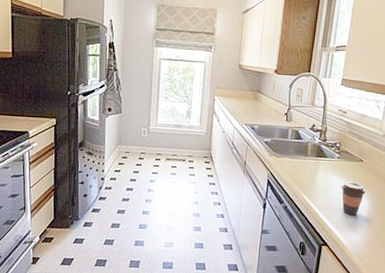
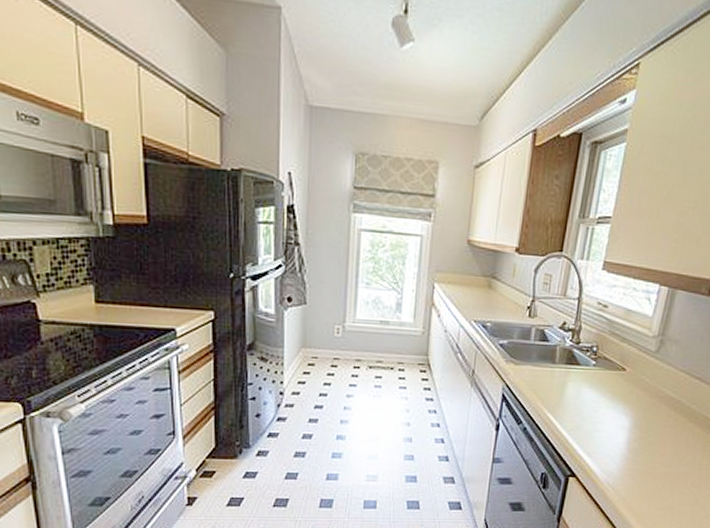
coffee cup: present [341,182,366,215] -> none [596,396,628,439]

